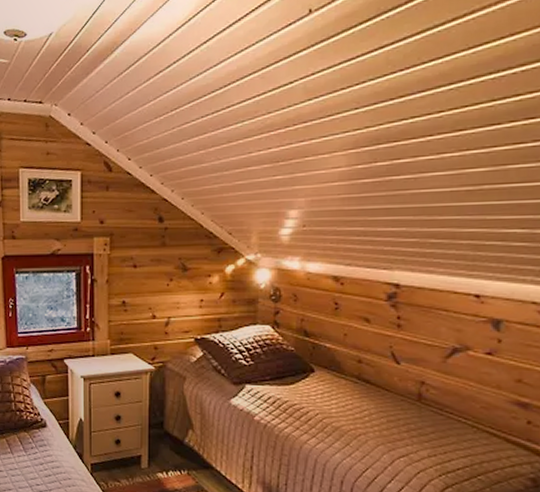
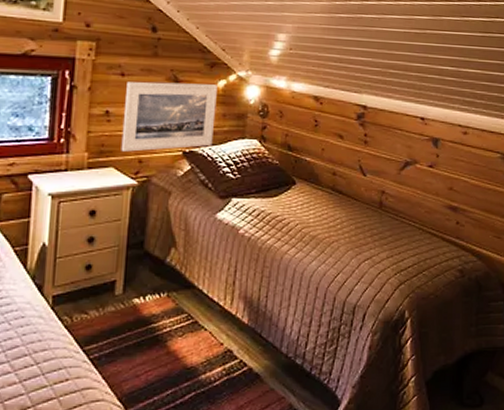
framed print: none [138,270,225,339] -> present [121,81,217,152]

